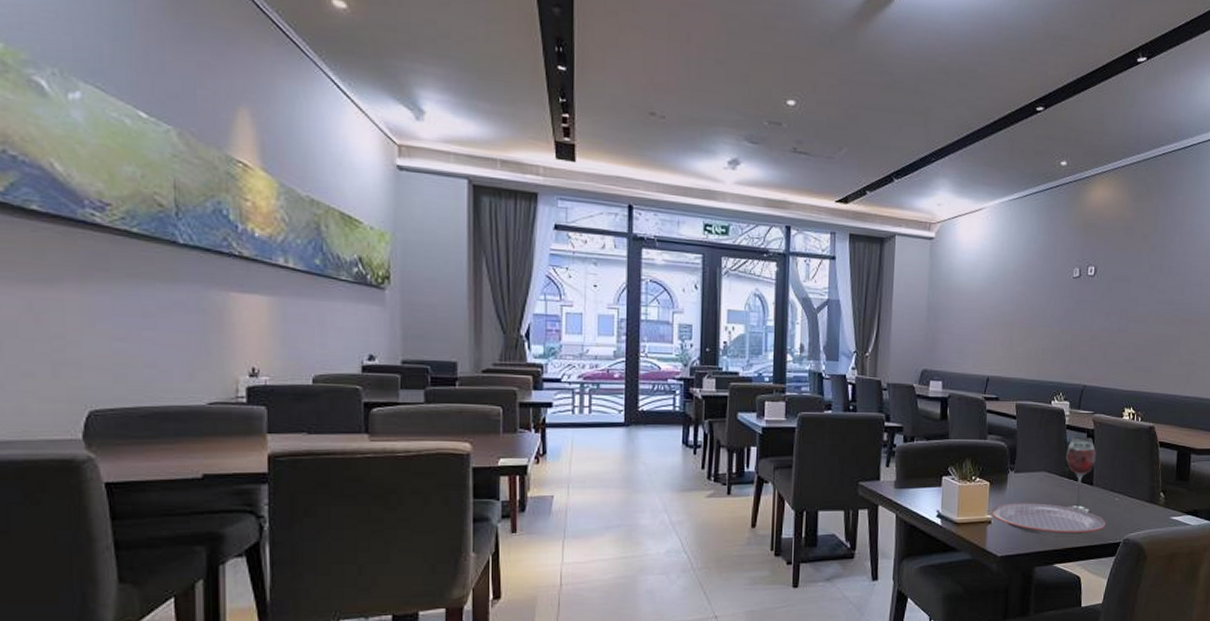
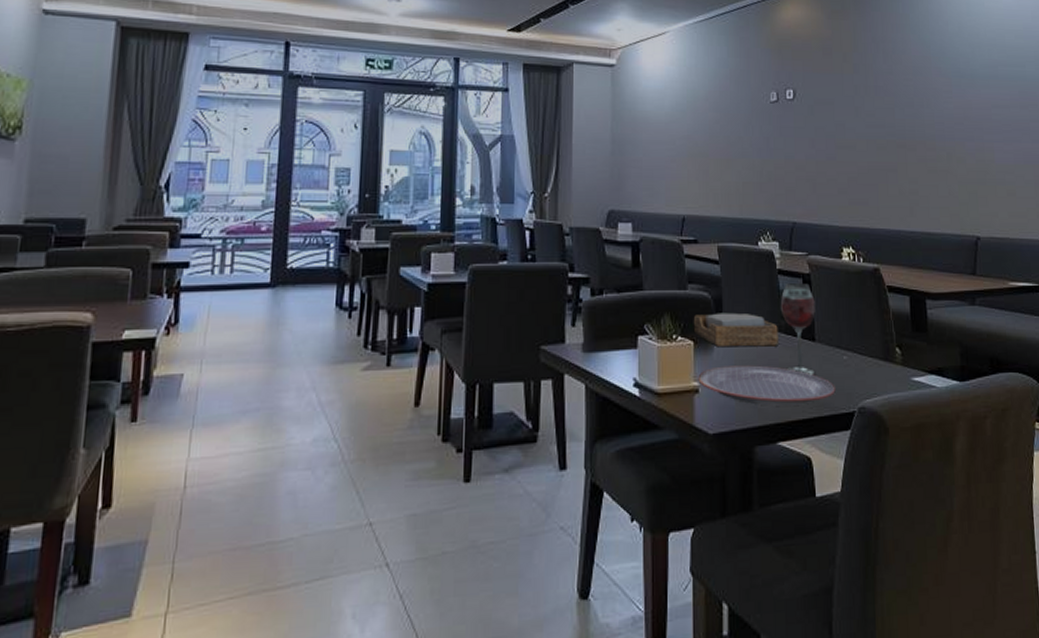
napkin holder: none [990,459,1062,488] -> present [693,312,778,348]

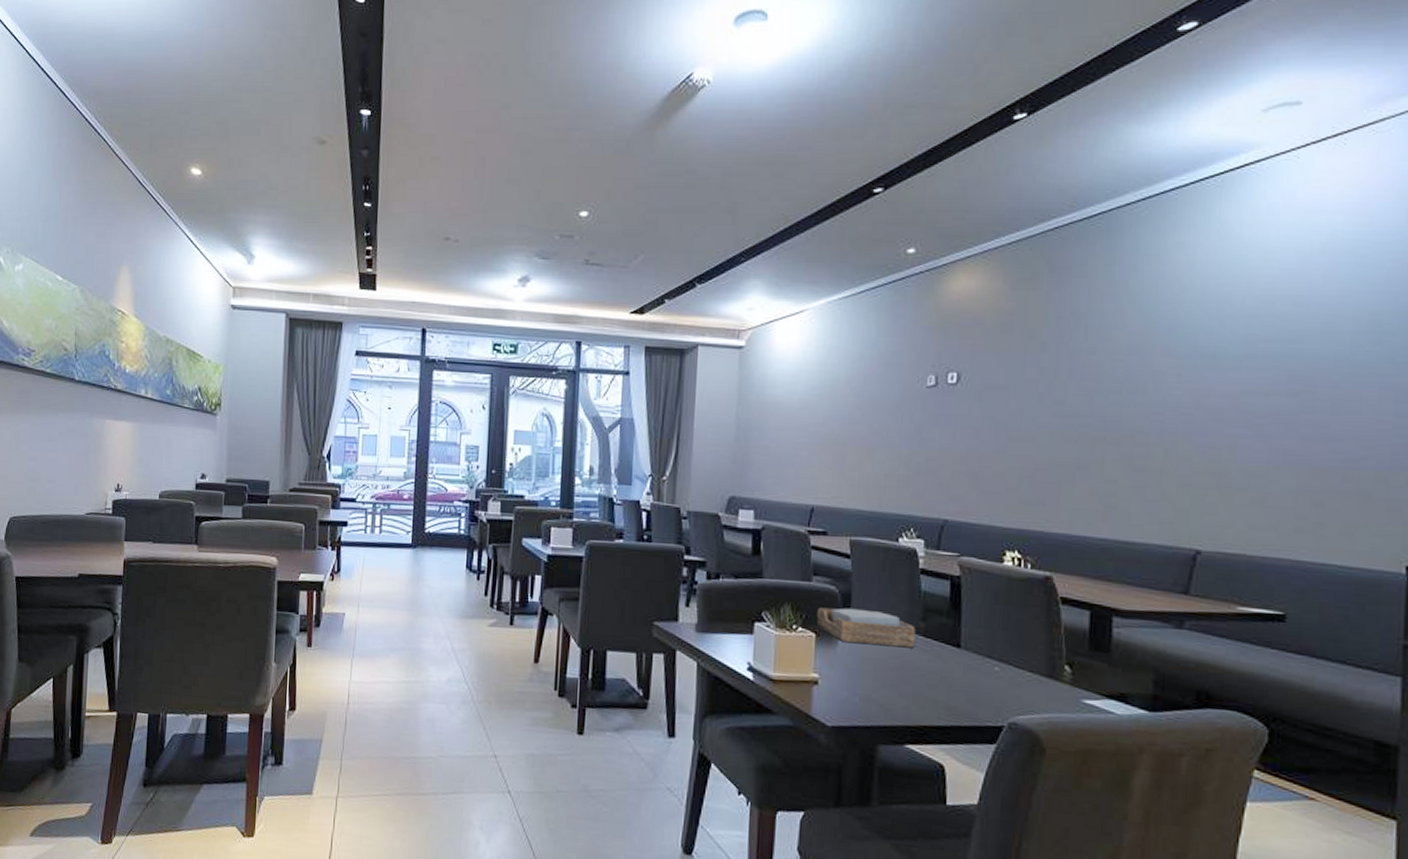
plate: present [698,365,836,406] -> none [818,661,981,712]
wineglass: present [781,282,815,376] -> none [921,583,964,683]

